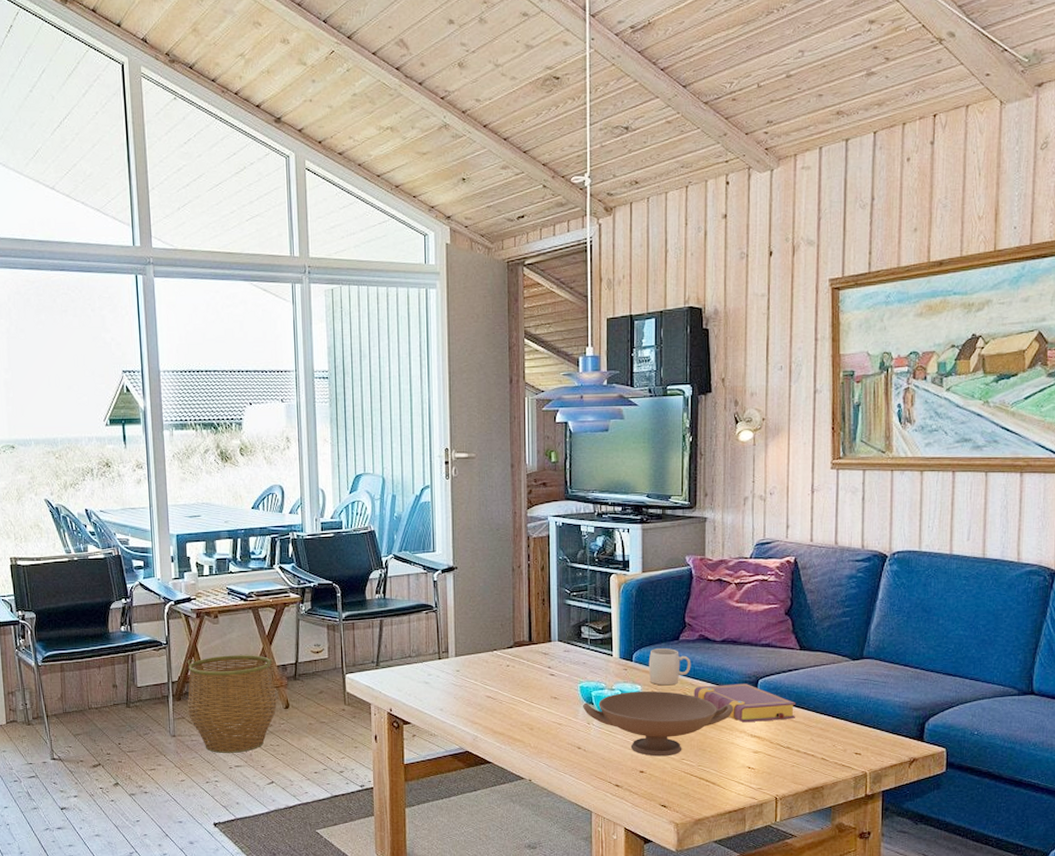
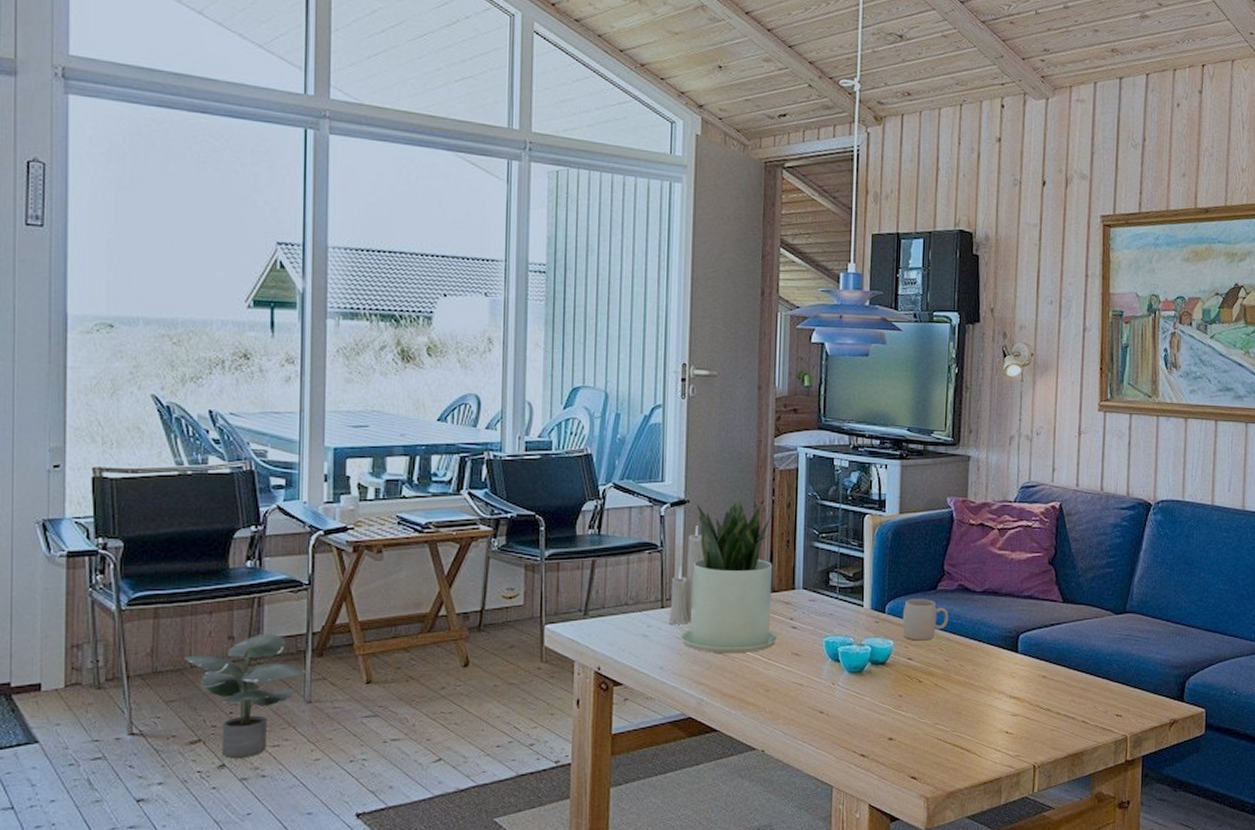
potted plant: none [83,683,169,779] -> present [183,634,306,759]
basket: present [187,655,278,753] -> none [331,600,454,723]
candle: none [445,586,472,673] -> present [668,523,704,625]
planter: none [456,565,539,698] -> present [681,500,779,654]
decorative bowl: present [583,691,734,757] -> none [828,647,993,721]
book: present [693,684,797,723] -> none [950,639,1058,683]

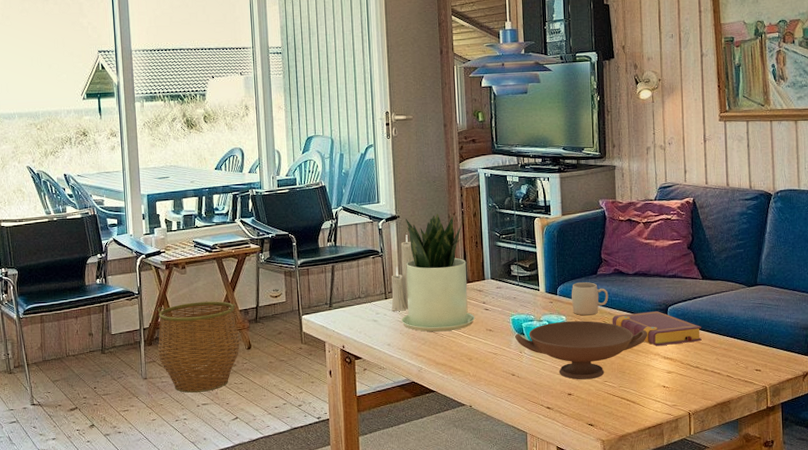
potted plant: present [183,634,306,759] -> none [62,331,141,420]
basket: none [331,600,454,723] -> present [157,301,241,393]
decorative bowl: none [828,647,993,721] -> present [515,321,648,380]
book: none [950,639,1058,683] -> present [612,311,702,346]

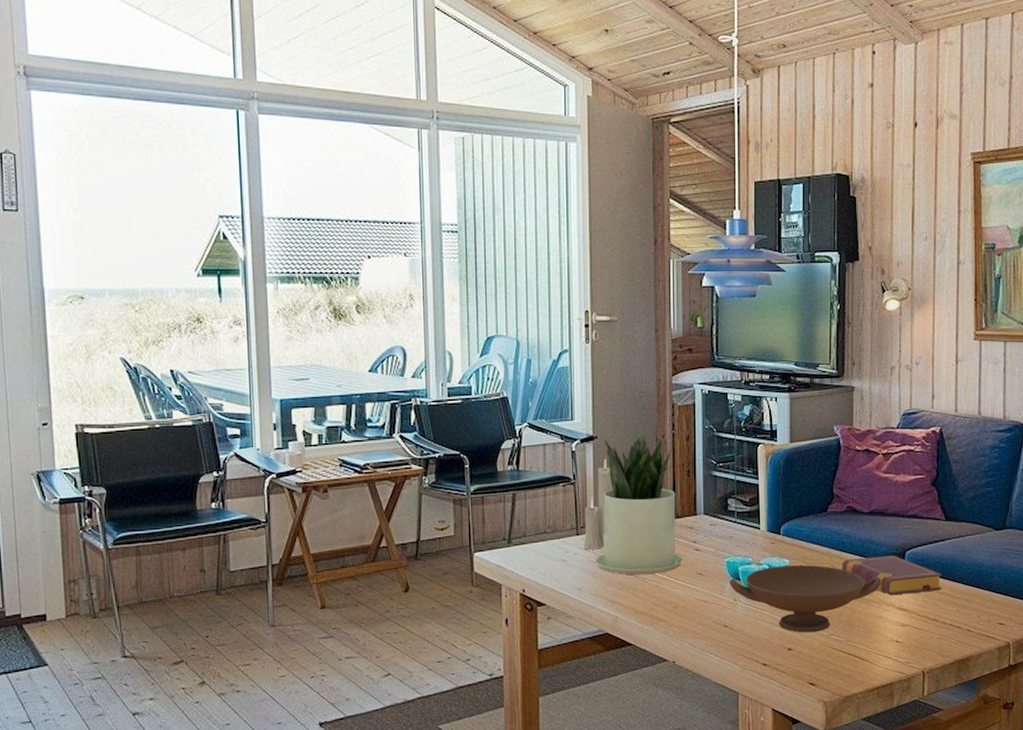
basket: present [157,301,241,393] -> none [289,533,396,644]
mug: present [571,282,609,316] -> none [796,521,839,559]

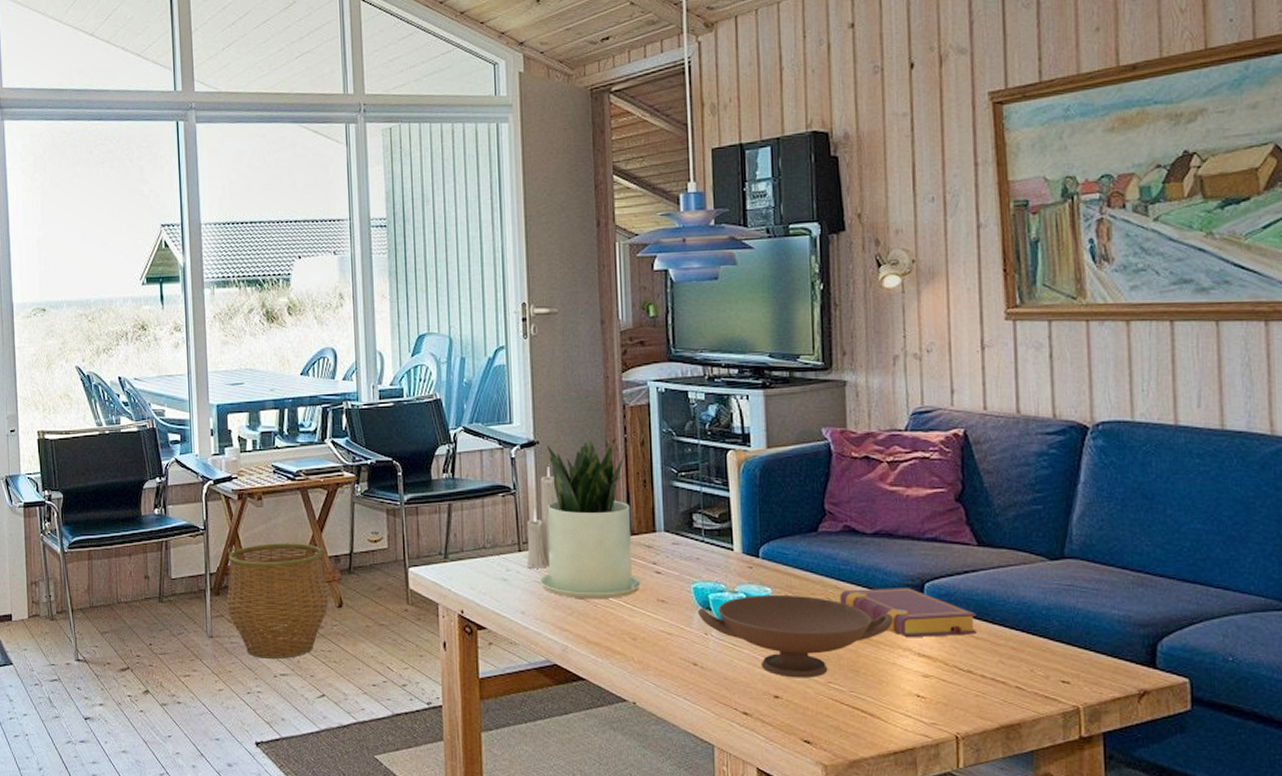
basket: none [289,533,396,644] -> present [226,543,330,659]

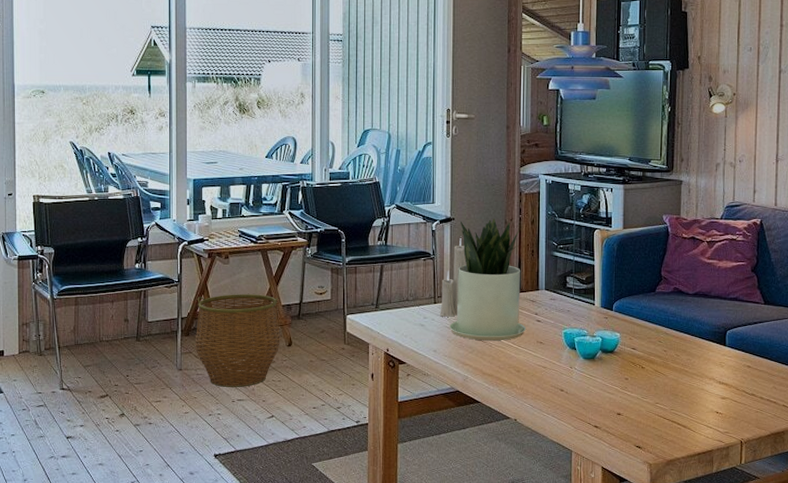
decorative bowl: present [698,595,894,678] -> none [566,339,704,400]
book: present [839,588,977,638] -> none [668,334,761,371]

